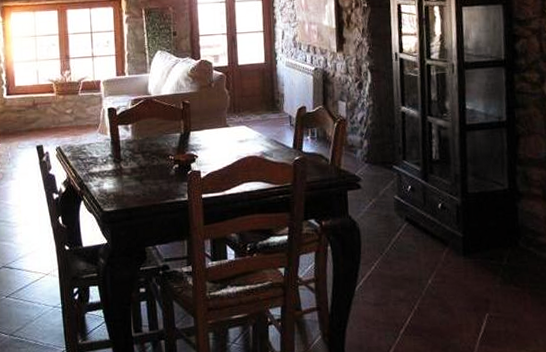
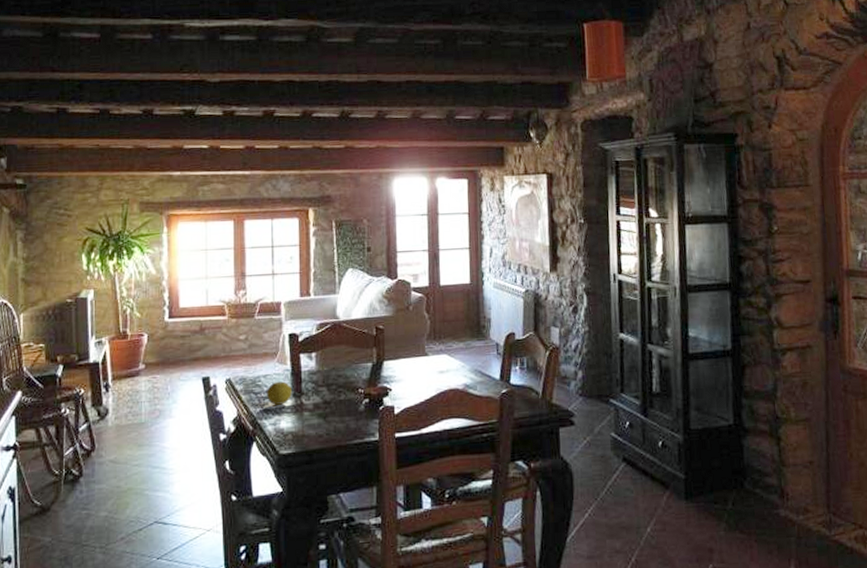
fruit: none [90,149,113,169] -> present [266,381,293,405]

